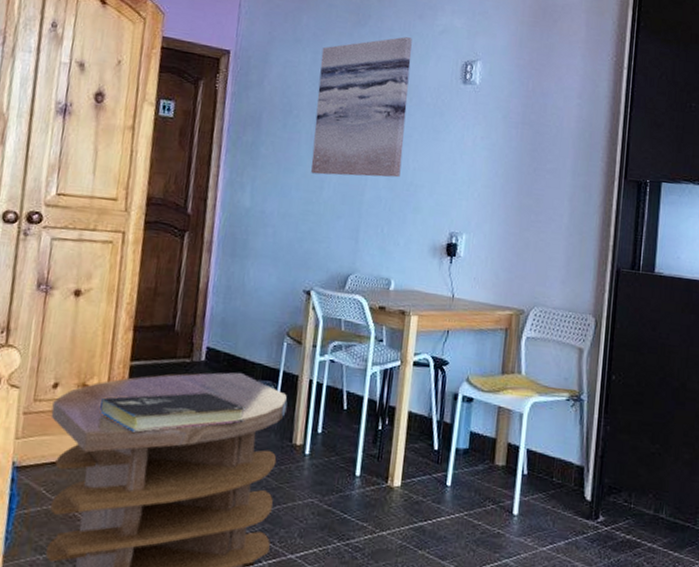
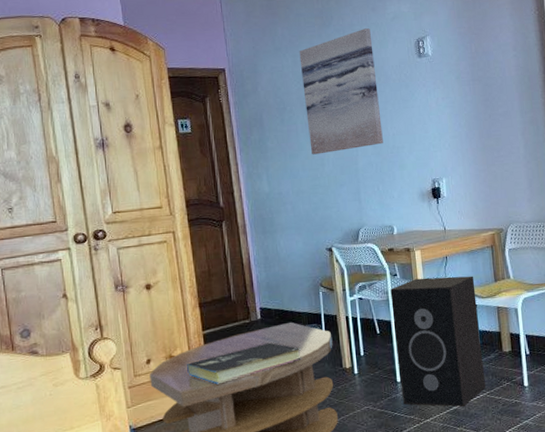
speaker: none [358,350,477,524] -> present [390,276,486,407]

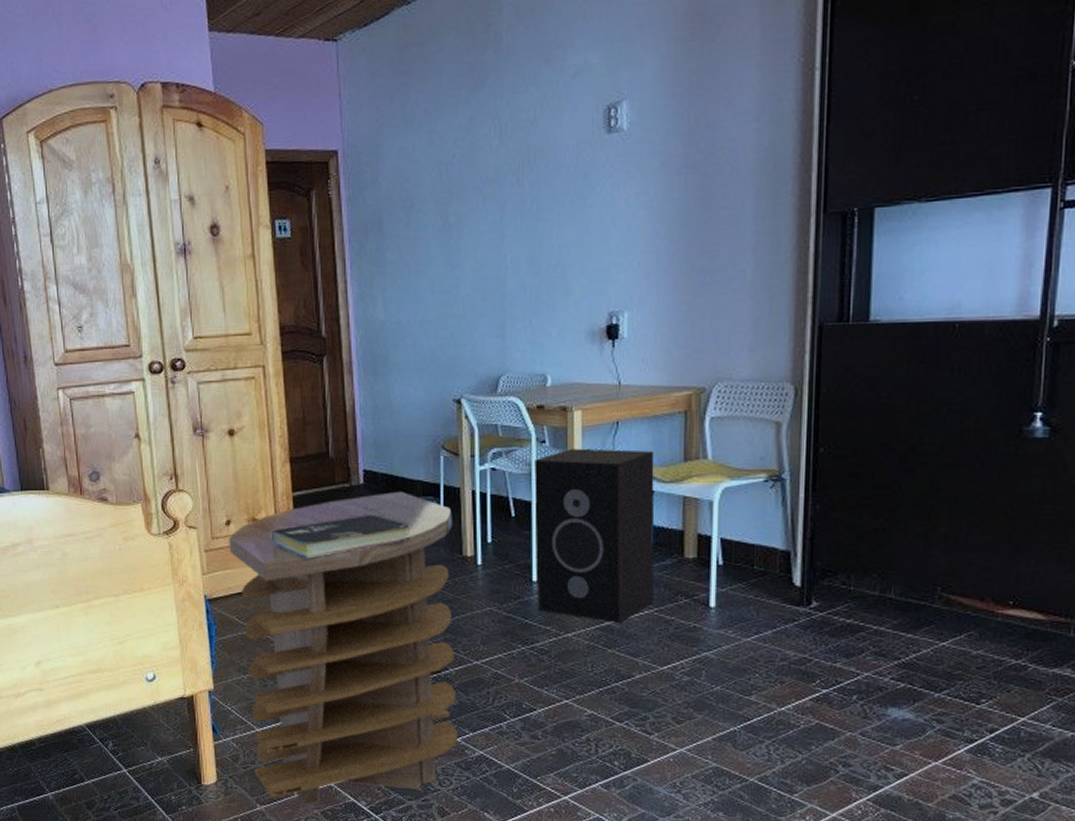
wall art: present [299,28,383,155] -> none [437,90,544,272]

